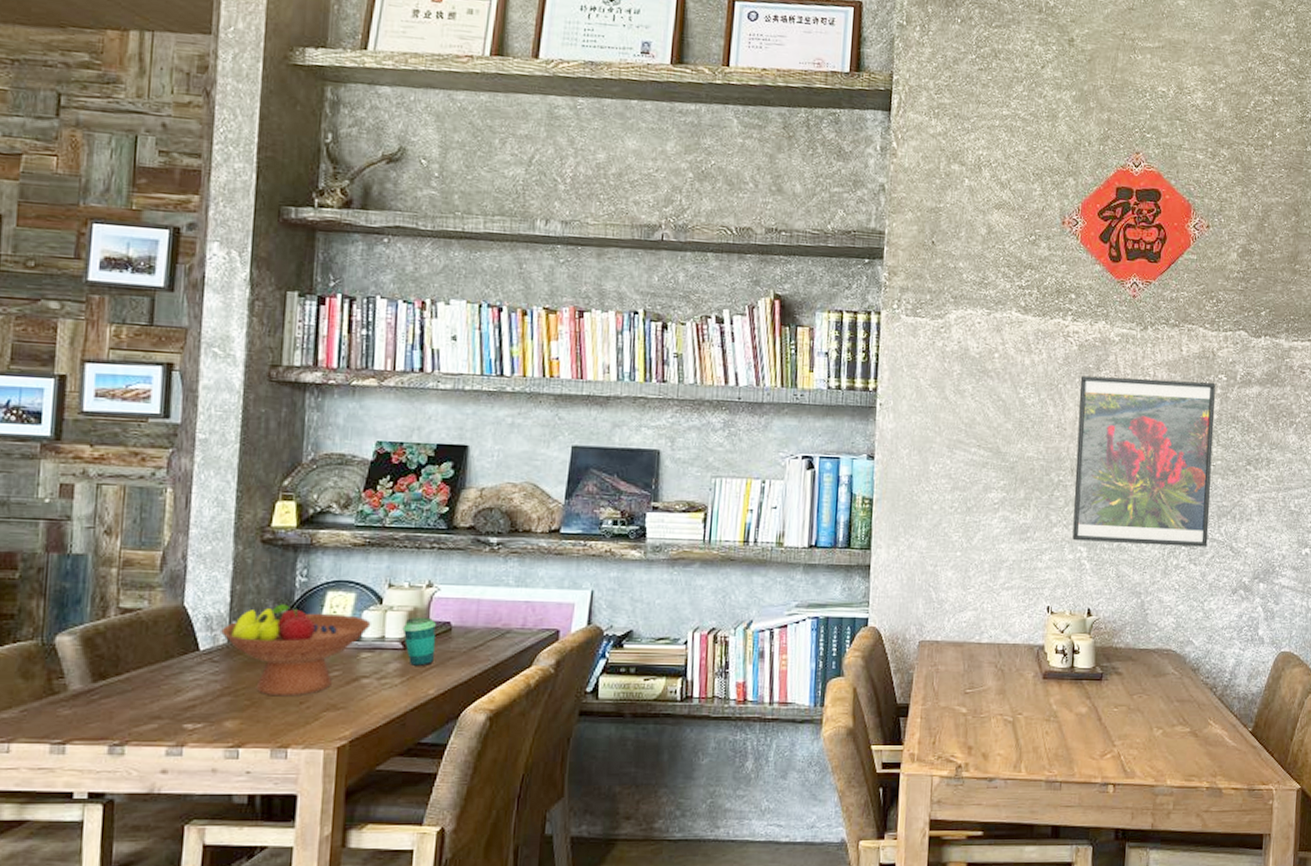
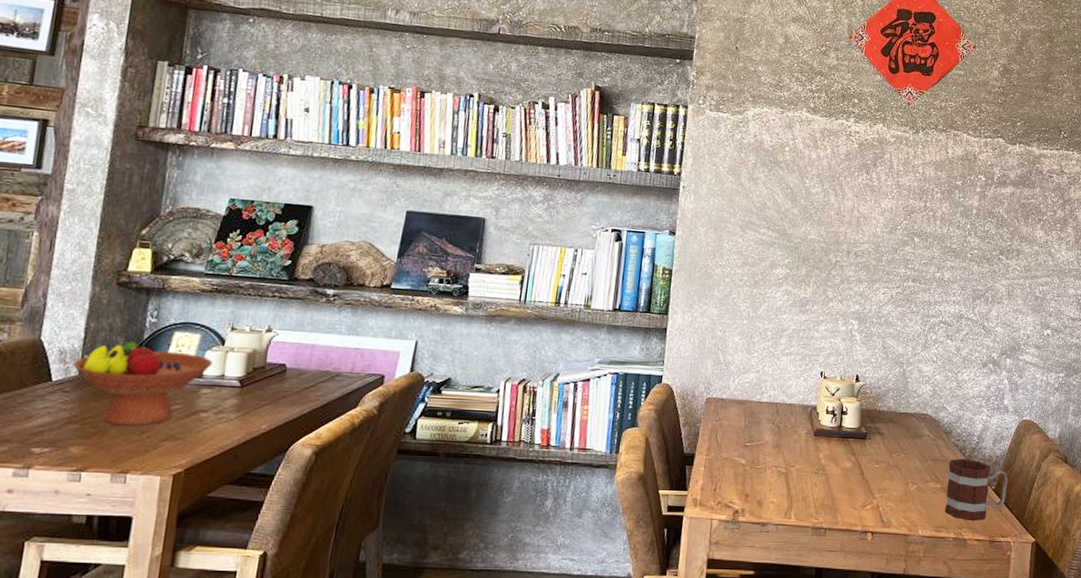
cup: present [402,616,436,666] -> none [241,358,272,403]
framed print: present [1072,375,1215,547] -> none [846,170,976,325]
mug: none [1196,698,1267,767] -> present [945,458,1009,521]

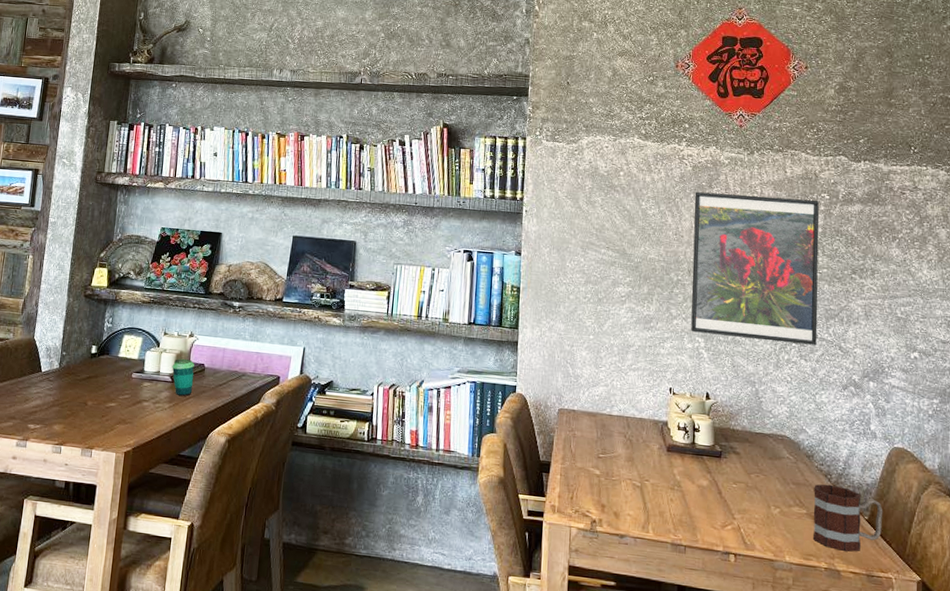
fruit bowl: present [73,341,213,427] -> none [56,342,151,411]
cup: none [241,358,272,403] -> present [172,358,194,396]
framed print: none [846,170,976,325] -> present [691,192,819,346]

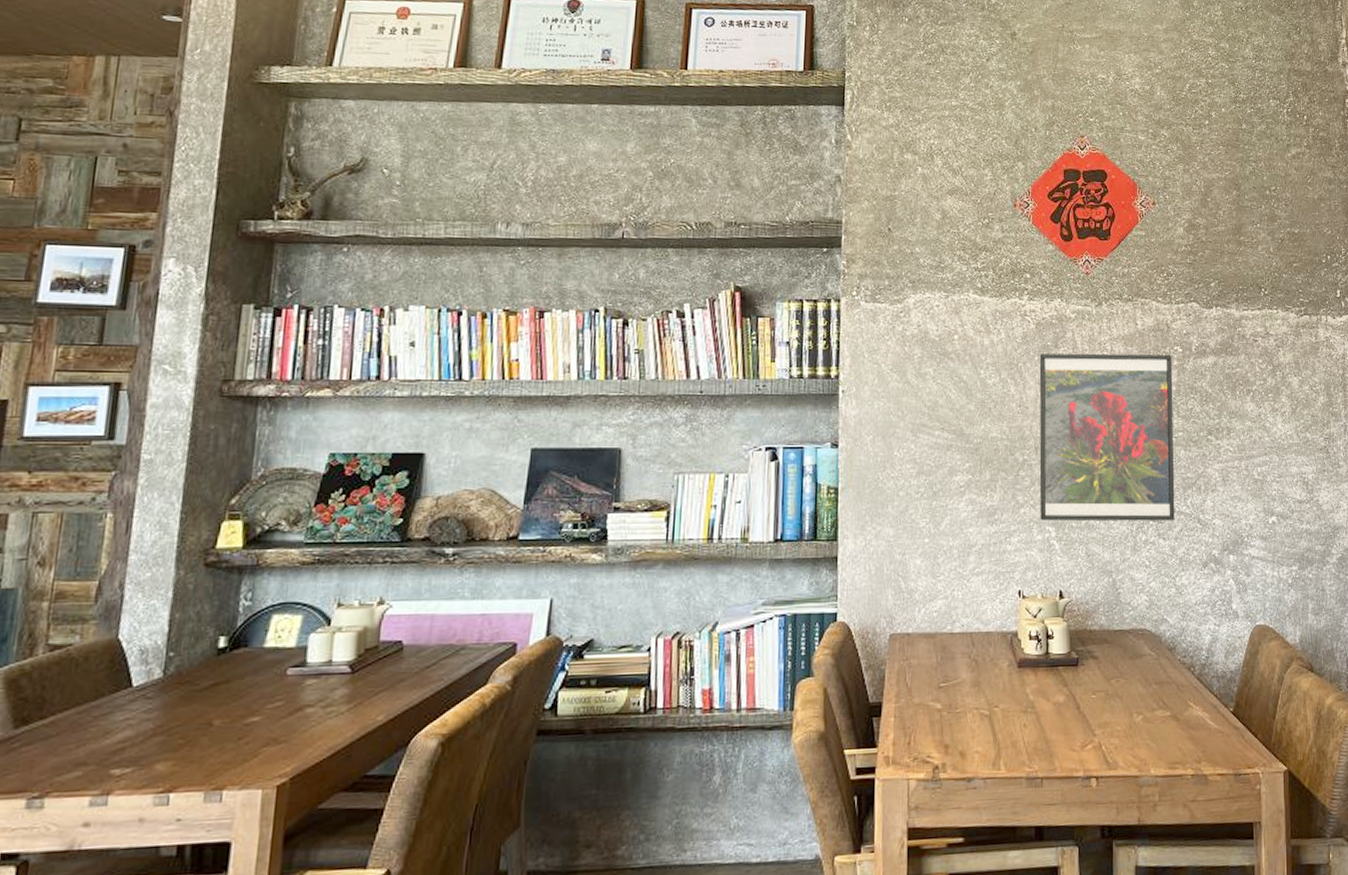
cup: present [172,358,194,396] -> none [351,636,387,691]
mug: present [813,484,883,552] -> none [1177,678,1248,752]

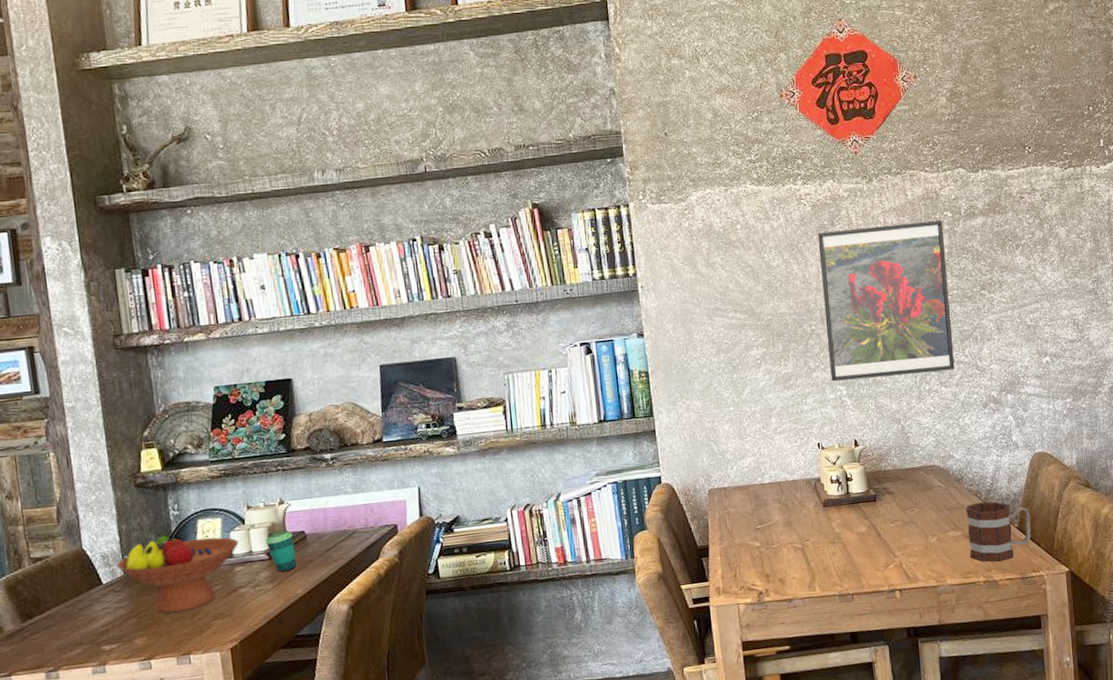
fruit bowl: none [157,631,318,733] -> present [117,535,239,614]
cup: none [351,636,387,691] -> present [265,529,297,572]
mug: none [1177,678,1248,752] -> present [966,501,1031,562]

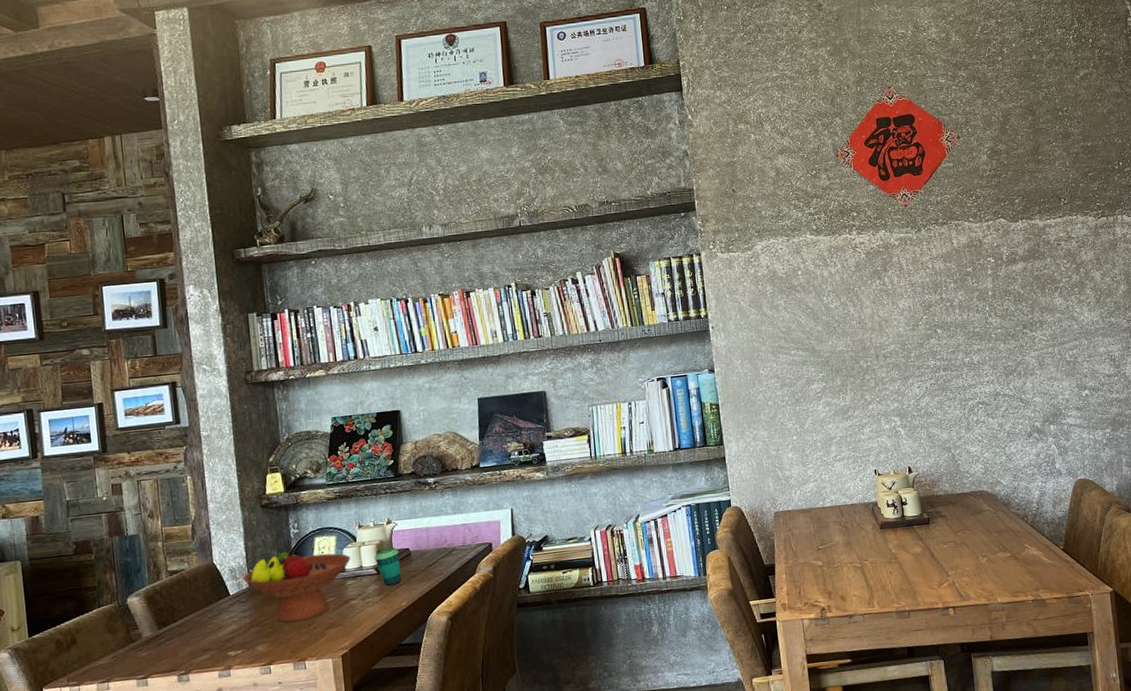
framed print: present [817,221,955,382] -> none [871,266,1001,413]
mug: present [966,501,1031,562] -> none [1014,525,1076,582]

